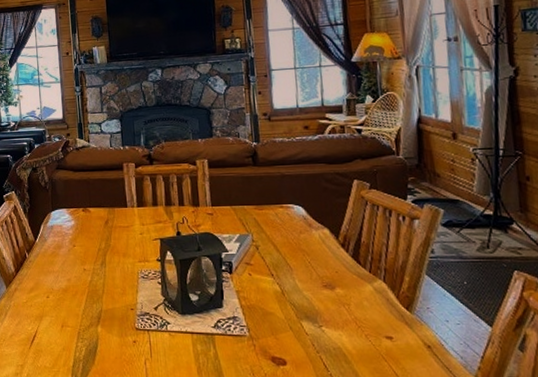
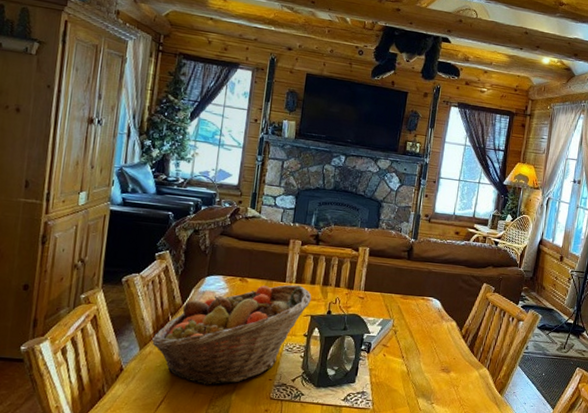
fruit basket: none [14,209,157,319] -> present [151,284,312,386]

